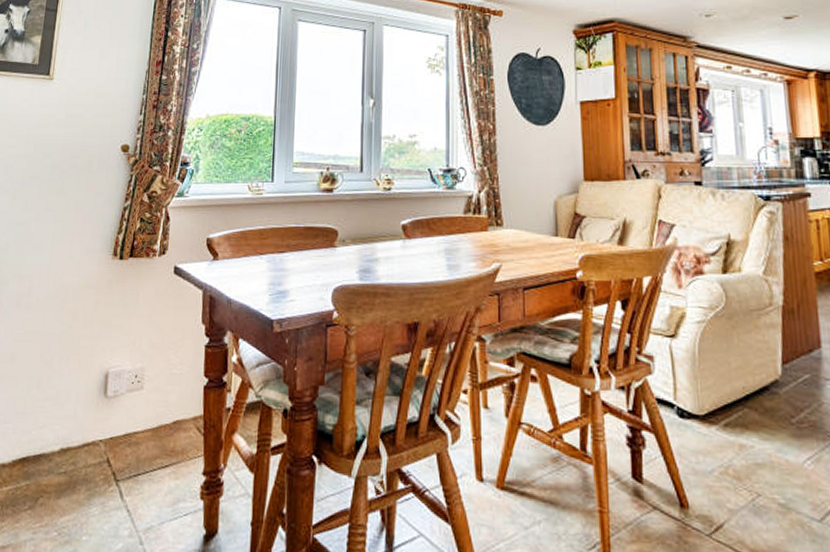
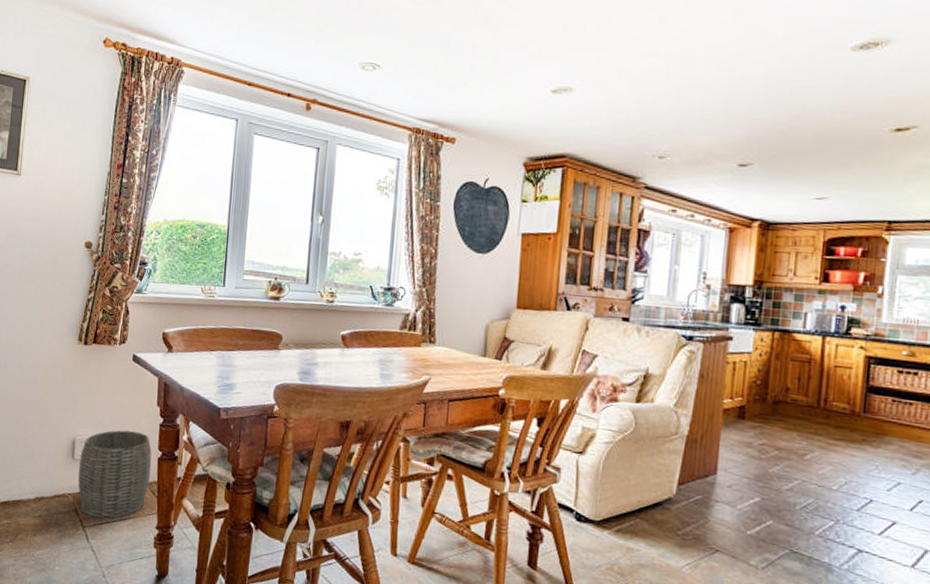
woven basket: none [111,356,197,469] -> present [78,430,152,519]

